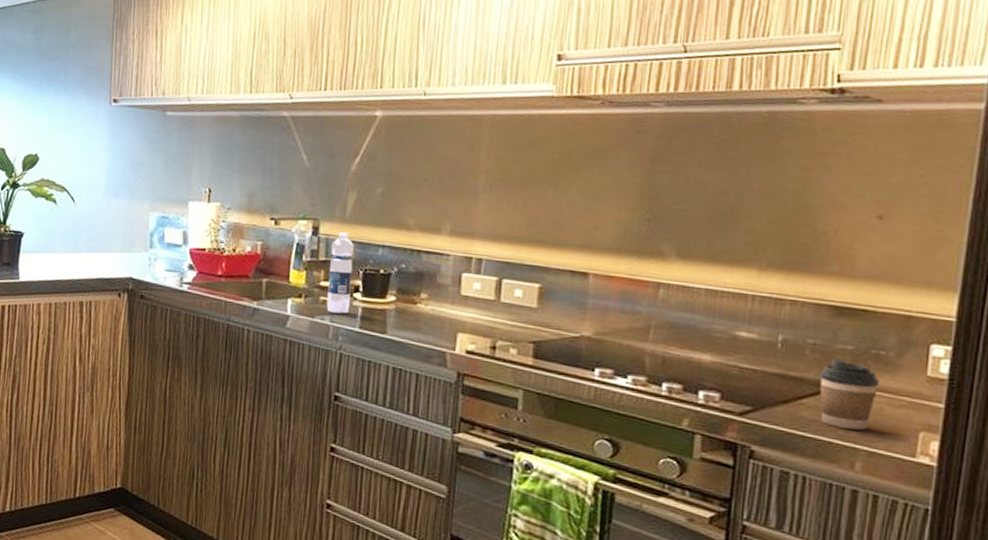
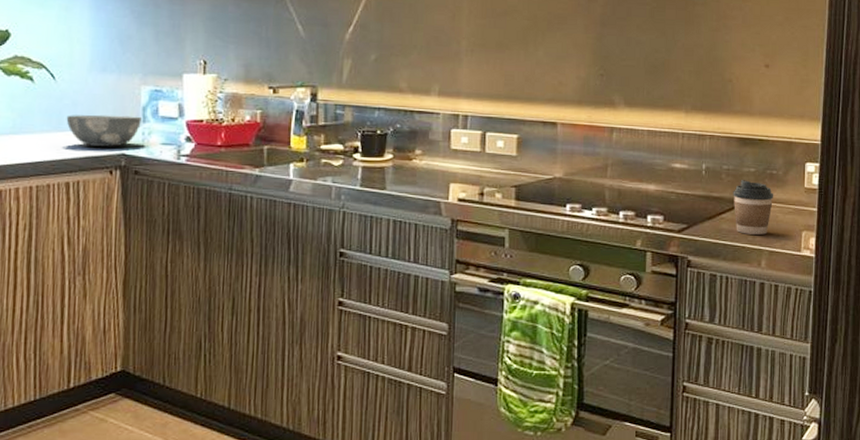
bowl: none [82,237,149,271] -> present [66,114,141,147]
water bottle: present [326,231,354,314] -> none [328,97,352,174]

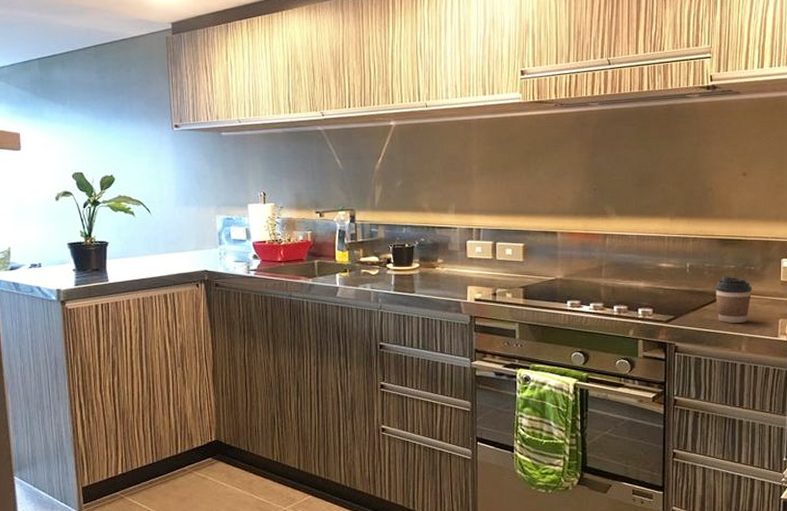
bowl: present [66,114,141,147] -> none [161,240,218,265]

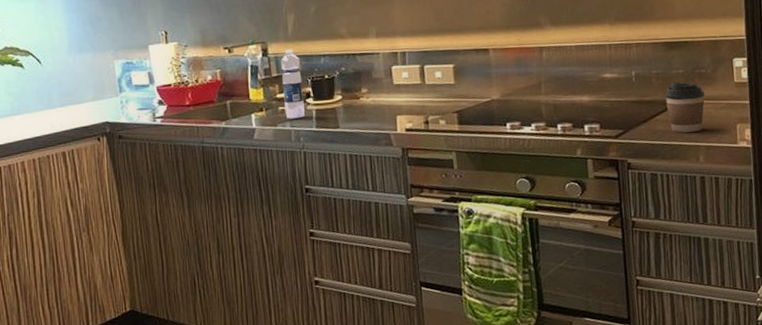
water bottle: none [366,217,384,281] -> present [280,48,305,119]

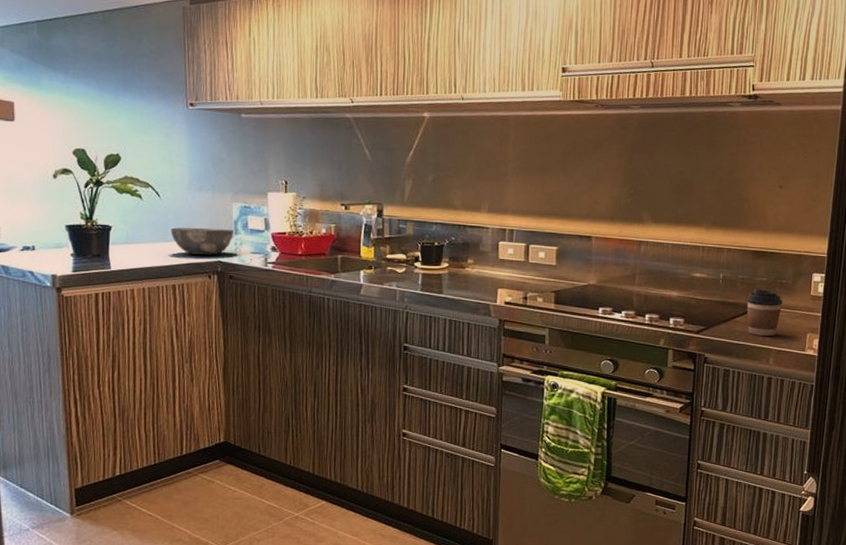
bowl: none [55,87,118,119] -> present [170,227,234,255]
water bottle: present [280,48,305,119] -> none [393,213,413,280]

